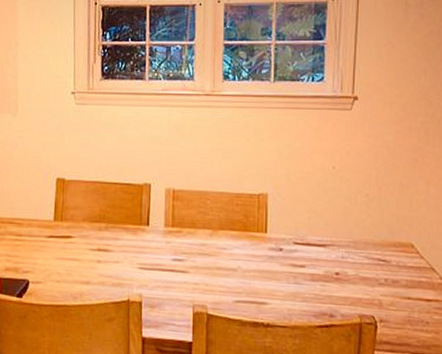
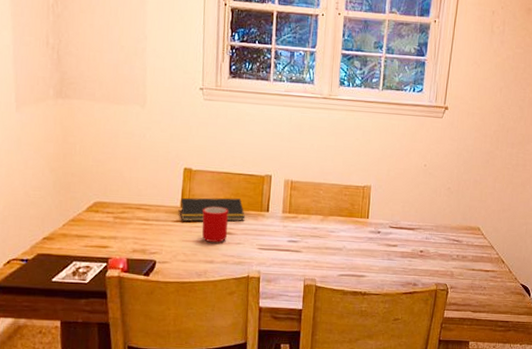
notepad: none [53,210,123,237] -> present [179,197,245,222]
cup: none [76,220,105,261] -> present [202,207,228,242]

